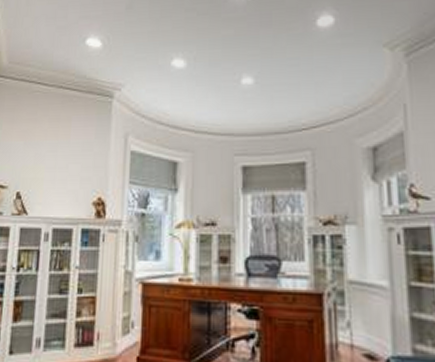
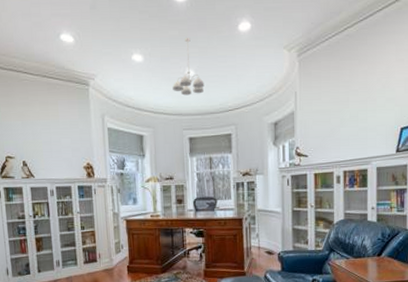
chandelier: none [223,37,267,110] -> present [172,38,204,96]

